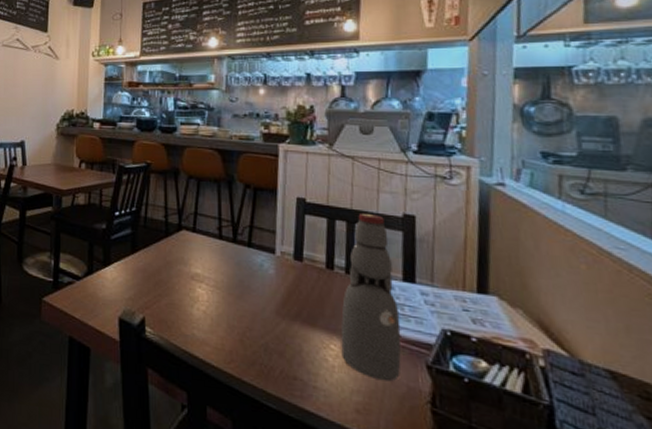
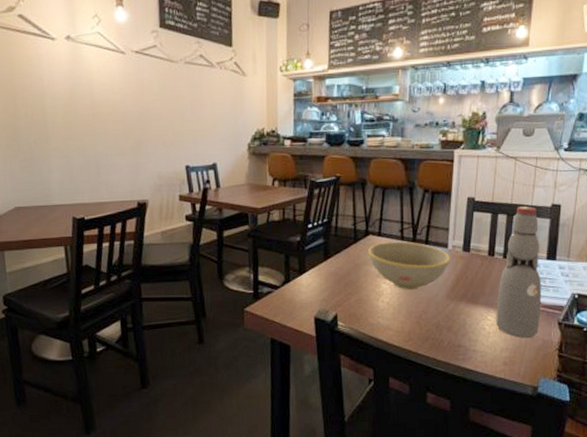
bowl: none [181,239,280,299] -> present [368,241,451,290]

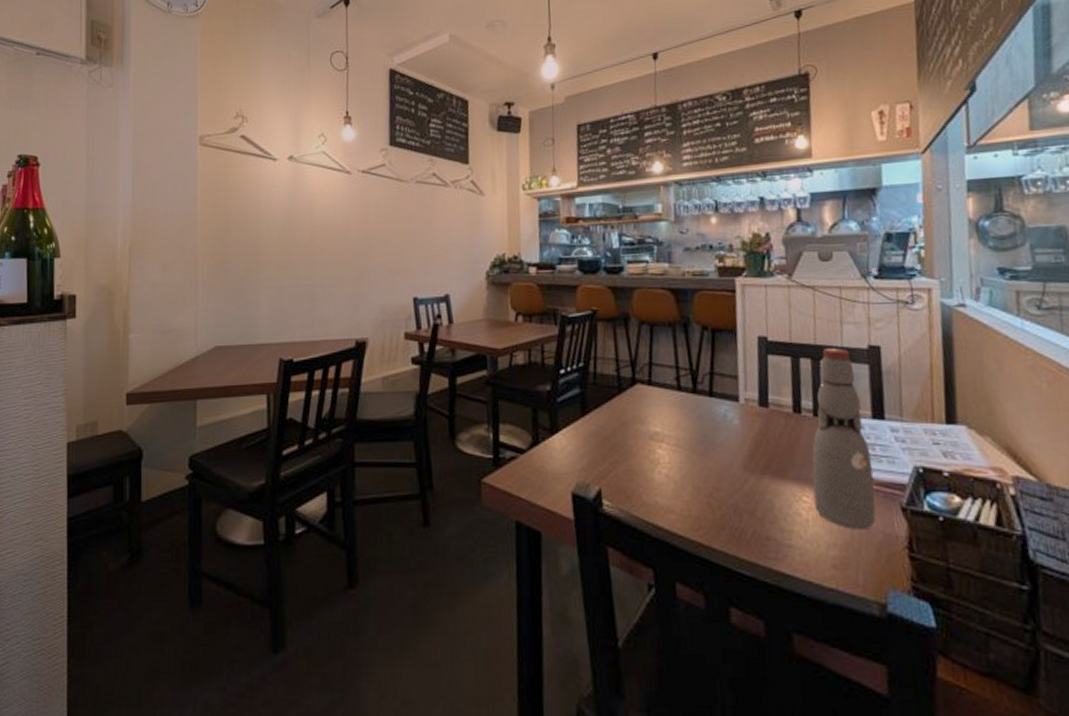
bowl: present [368,241,451,290] -> none [637,392,745,457]

